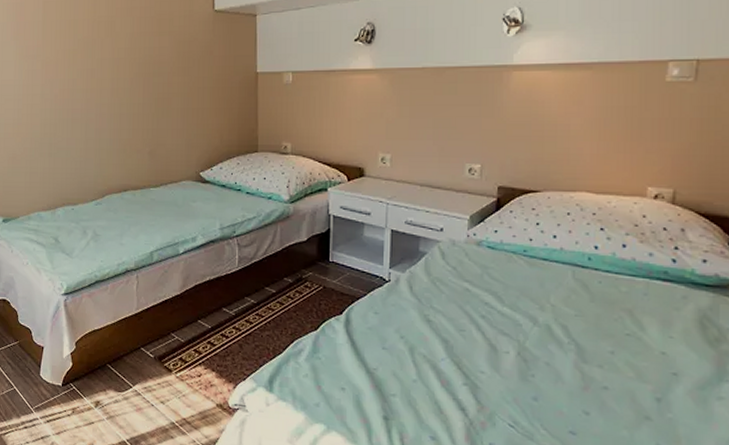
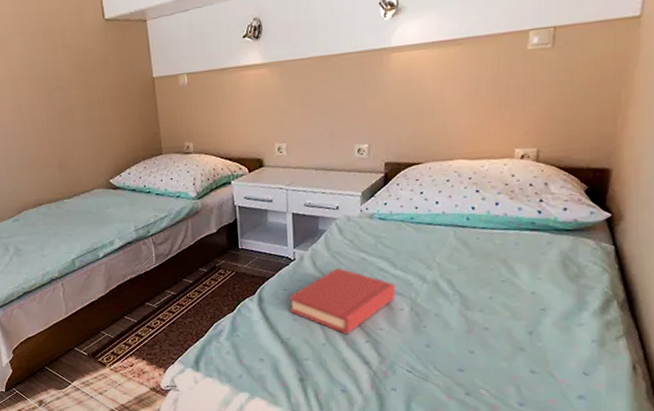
hardback book: none [379,295,502,373] -> present [289,267,396,334]

